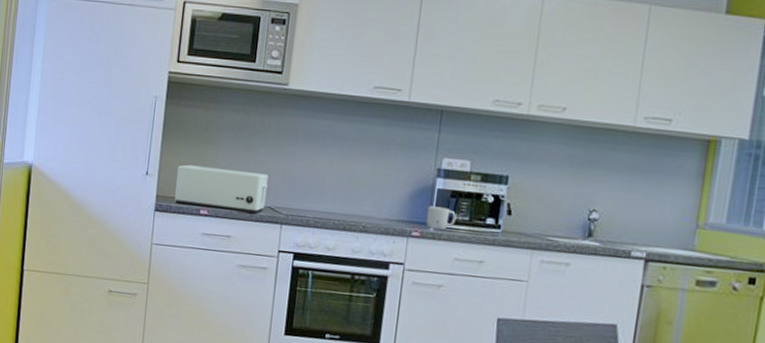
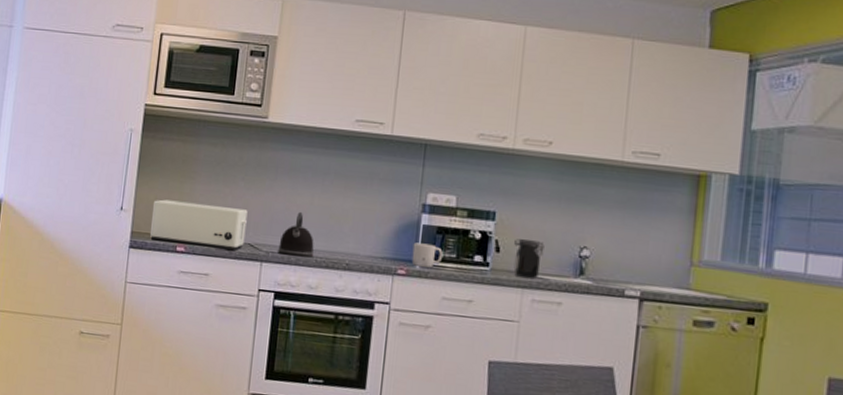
kettle: none [297,176,332,221] -> present [278,211,315,259]
jar: none [524,201,555,241] -> present [513,238,545,280]

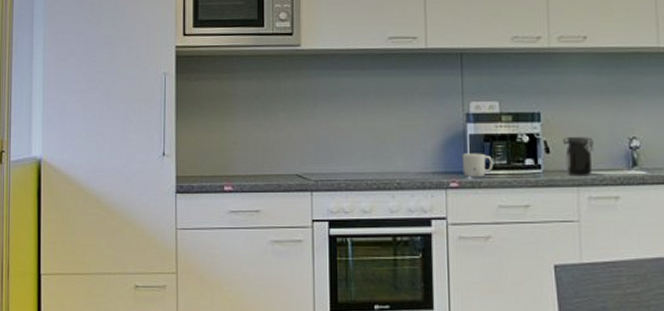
toaster: present [149,199,248,251] -> none [195,139,292,184]
kettle: present [278,211,315,259] -> none [327,135,364,183]

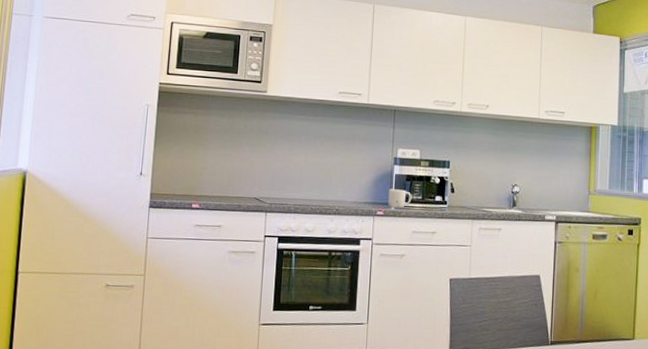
jar: present [563,136,594,177] -> none [465,180,487,212]

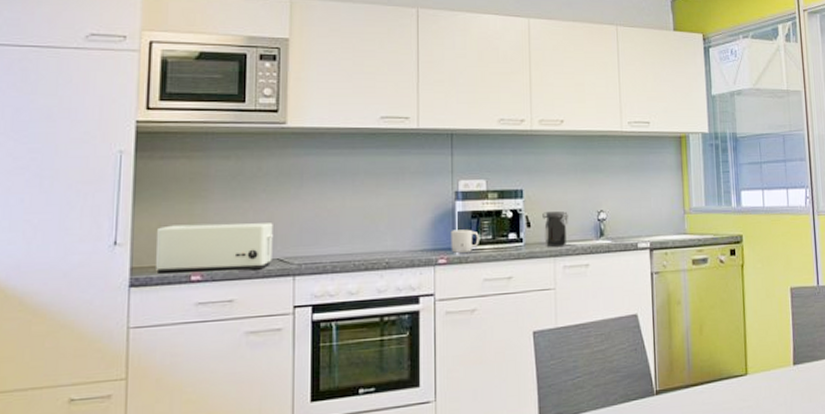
toaster: none [167,164,253,205] -> present [155,223,273,274]
jar: none [465,180,487,212] -> present [542,210,568,248]

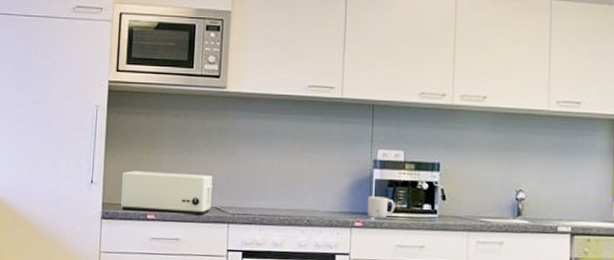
jar: present [542,210,568,248] -> none [458,186,485,223]

